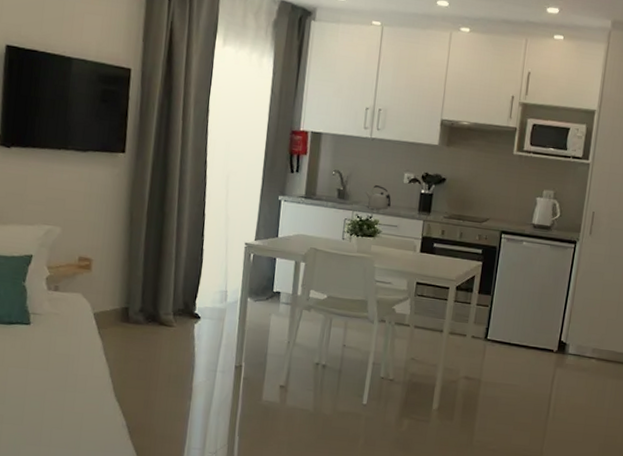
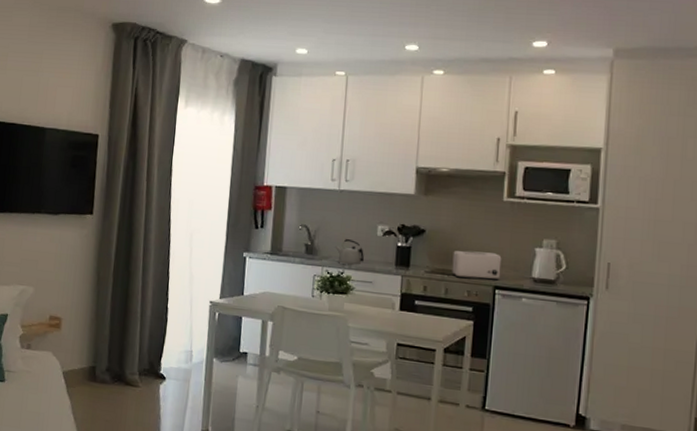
toaster: none [466,198,509,227] -> present [452,250,502,282]

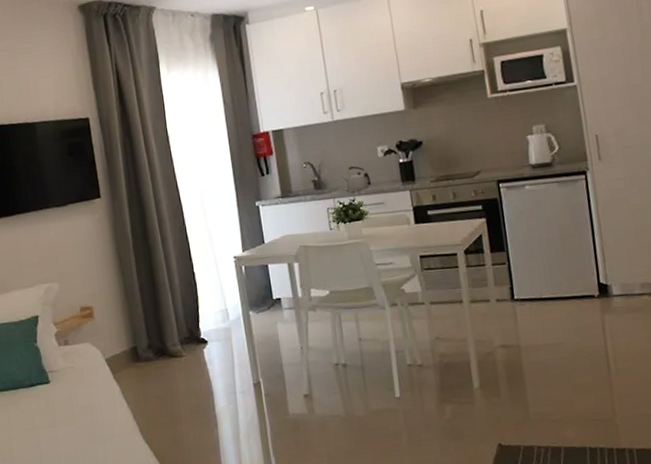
toaster: present [452,250,502,282] -> none [452,149,501,182]

